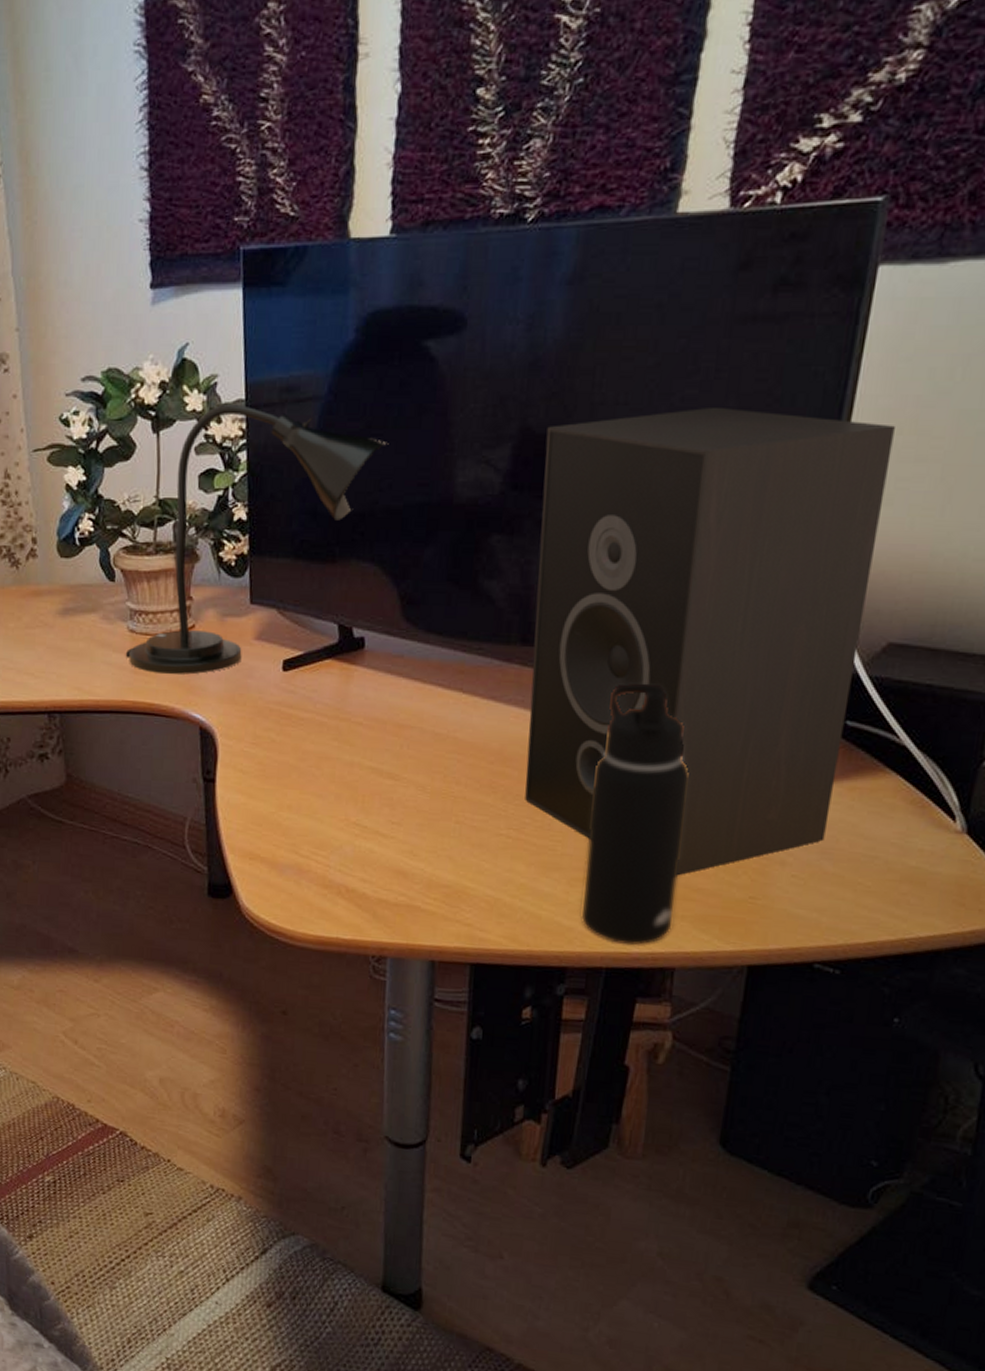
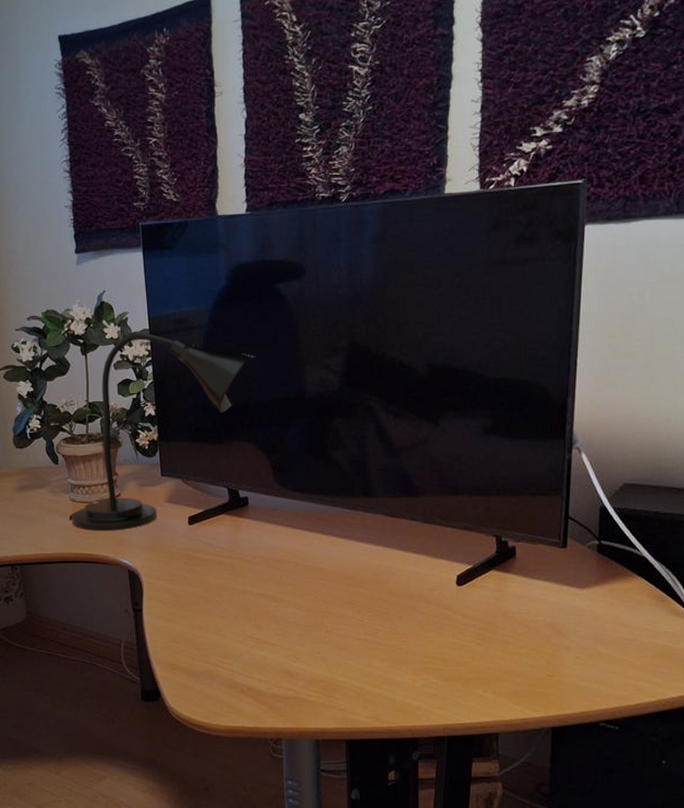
speaker: present [525,406,895,876] -> none [368,323,609,663]
water bottle: present [581,683,689,944] -> none [425,521,493,716]

